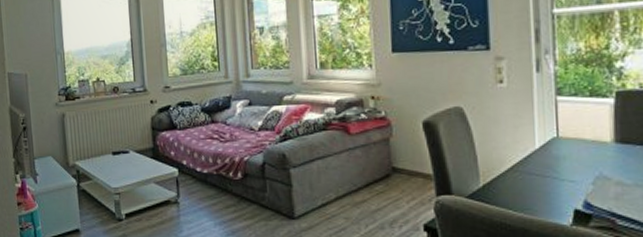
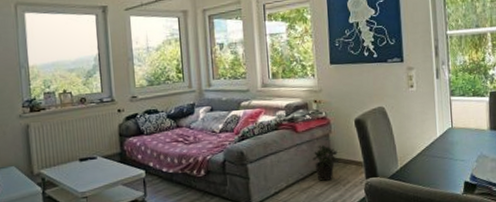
potted plant: none [369,148,400,195] -> present [313,143,338,181]

